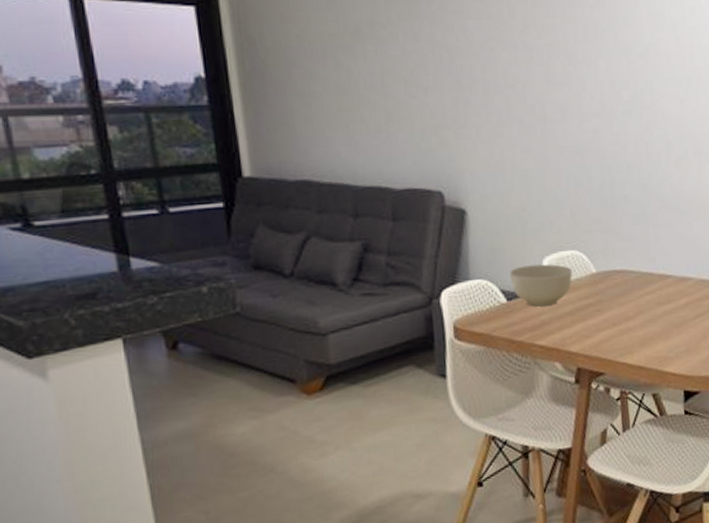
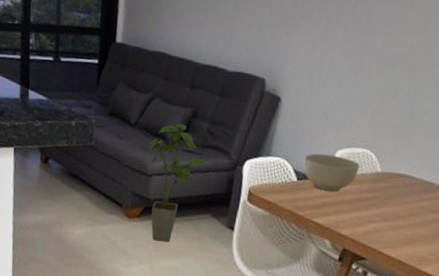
house plant: none [314,262,401,416] -> present [148,123,212,242]

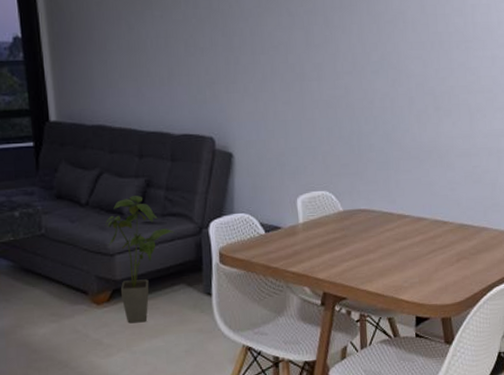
bowl: present [304,153,361,192] -> none [268,202,323,239]

